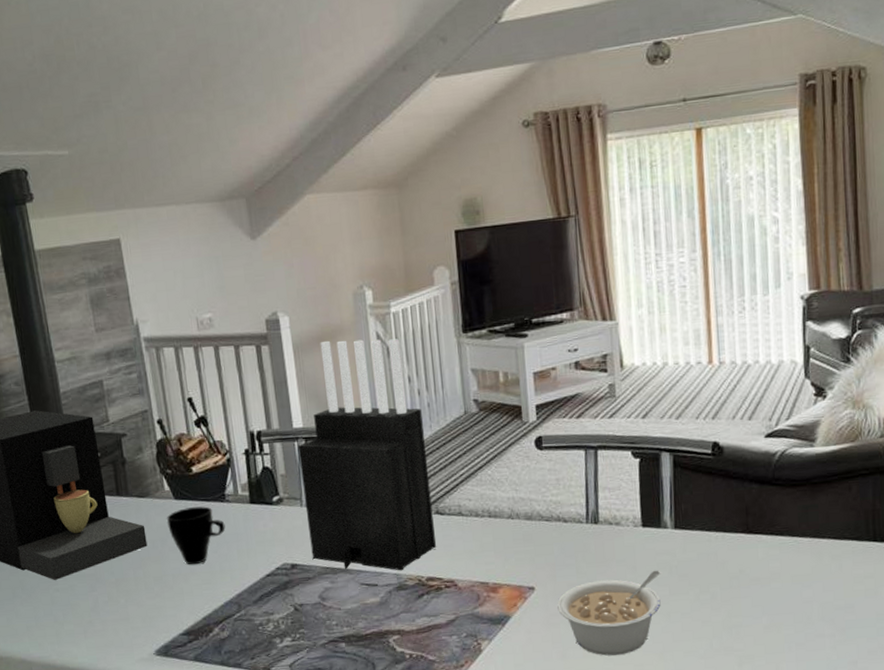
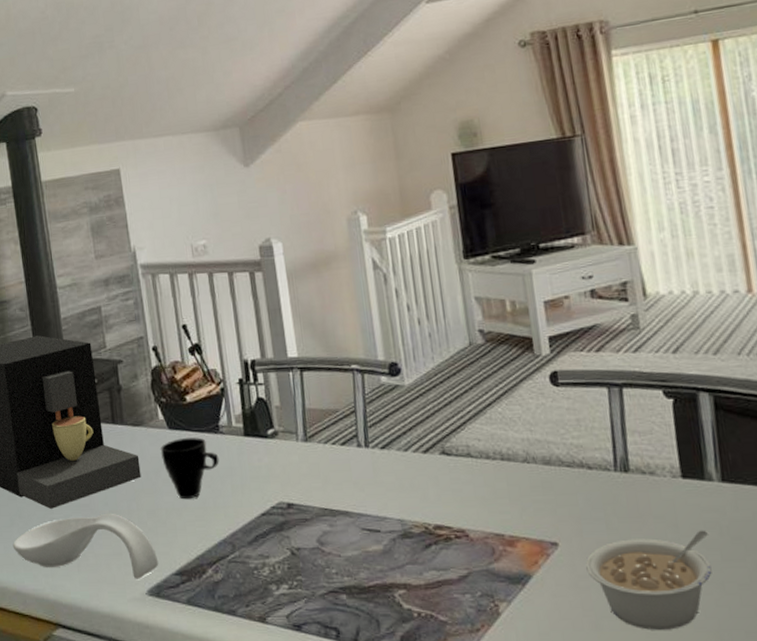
spoon rest: none [15,581,166,642] -> present [12,513,159,580]
knife block: present [297,338,437,571] -> none [292,265,444,517]

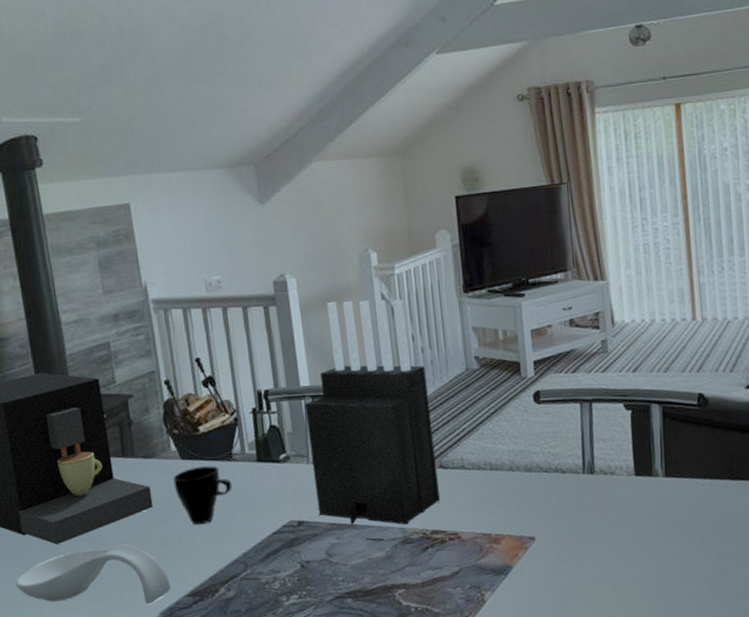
knife block: none [292,265,444,517] -> present [304,299,441,525]
legume: present [586,530,712,630] -> none [557,517,654,602]

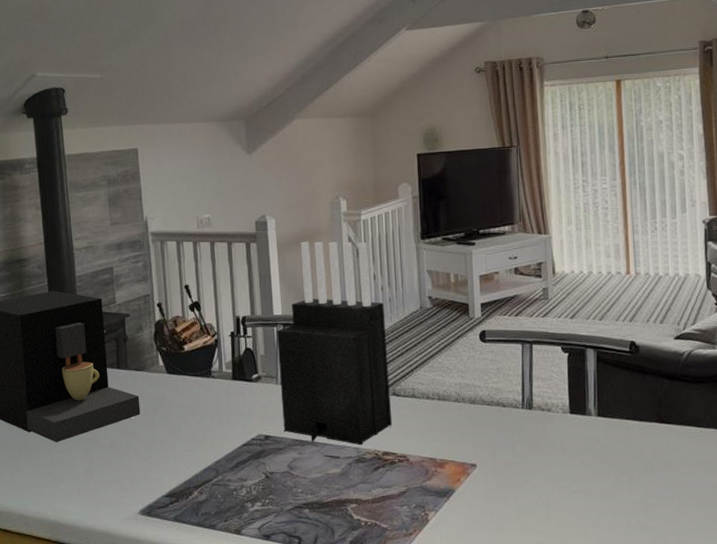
spoon rest: present [15,543,171,605] -> none [18,445,151,502]
cup: present [173,466,232,525] -> none [159,381,210,433]

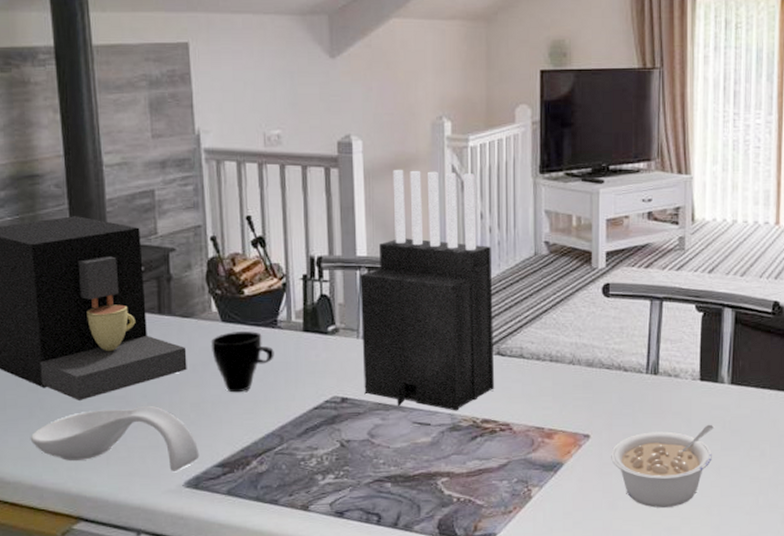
spoon rest: none [18,445,151,502] -> present [30,405,200,473]
cup: none [159,381,210,433] -> present [212,331,274,393]
legume: none [496,452,586,529] -> present [611,424,715,508]

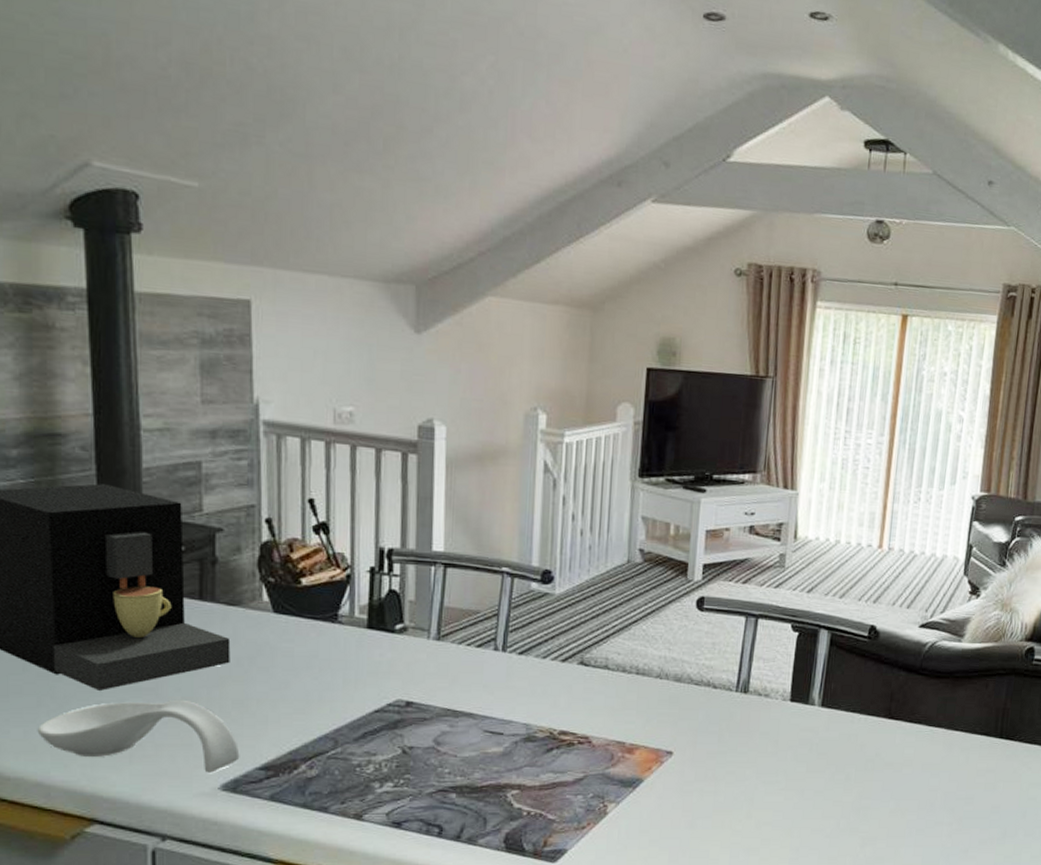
cup: present [212,331,274,393] -> none [260,624,333,691]
knife block: present [359,169,495,411] -> none [432,460,581,721]
legume: present [611,424,715,508] -> none [693,746,802,828]

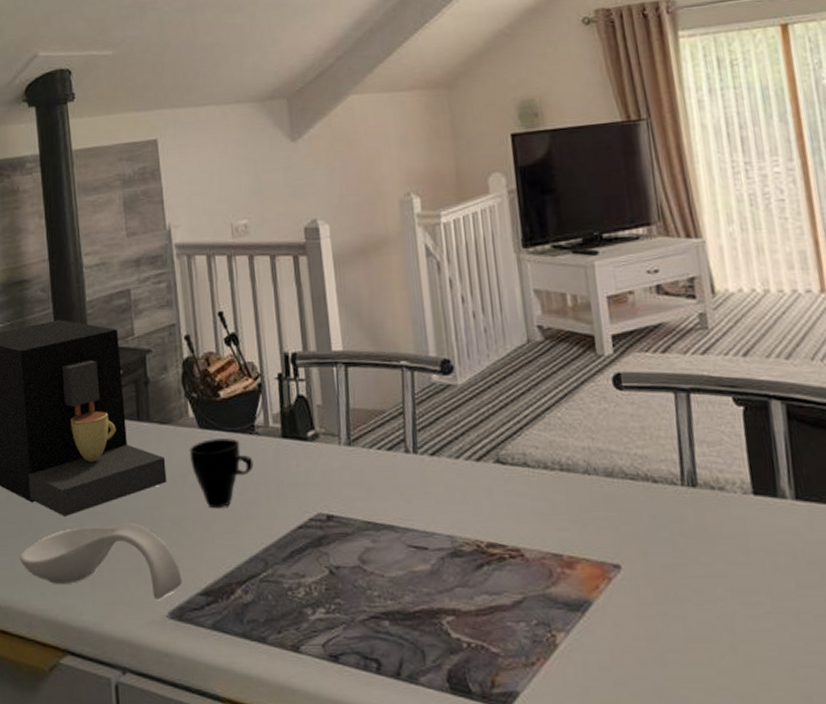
cup: none [260,624,333,691] -> present [190,438,254,509]

